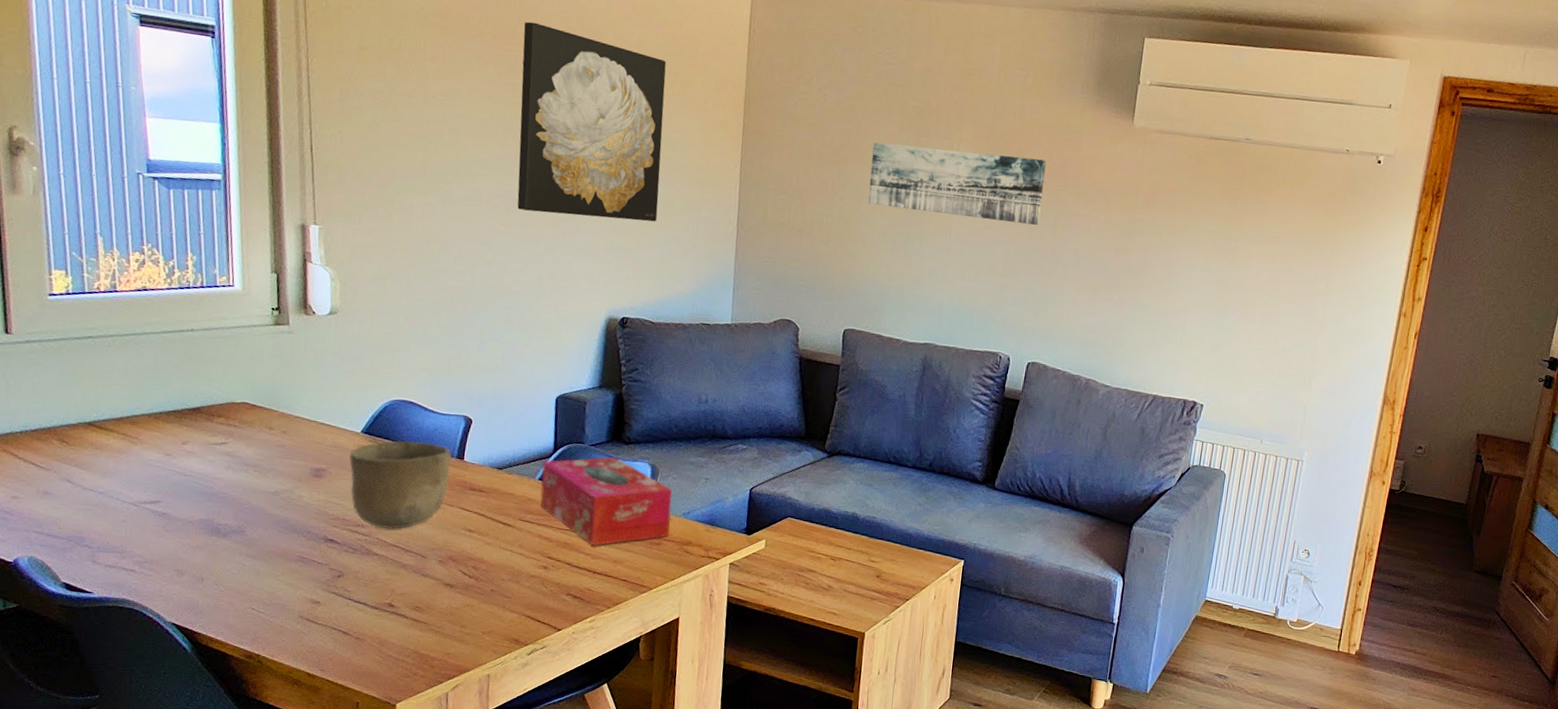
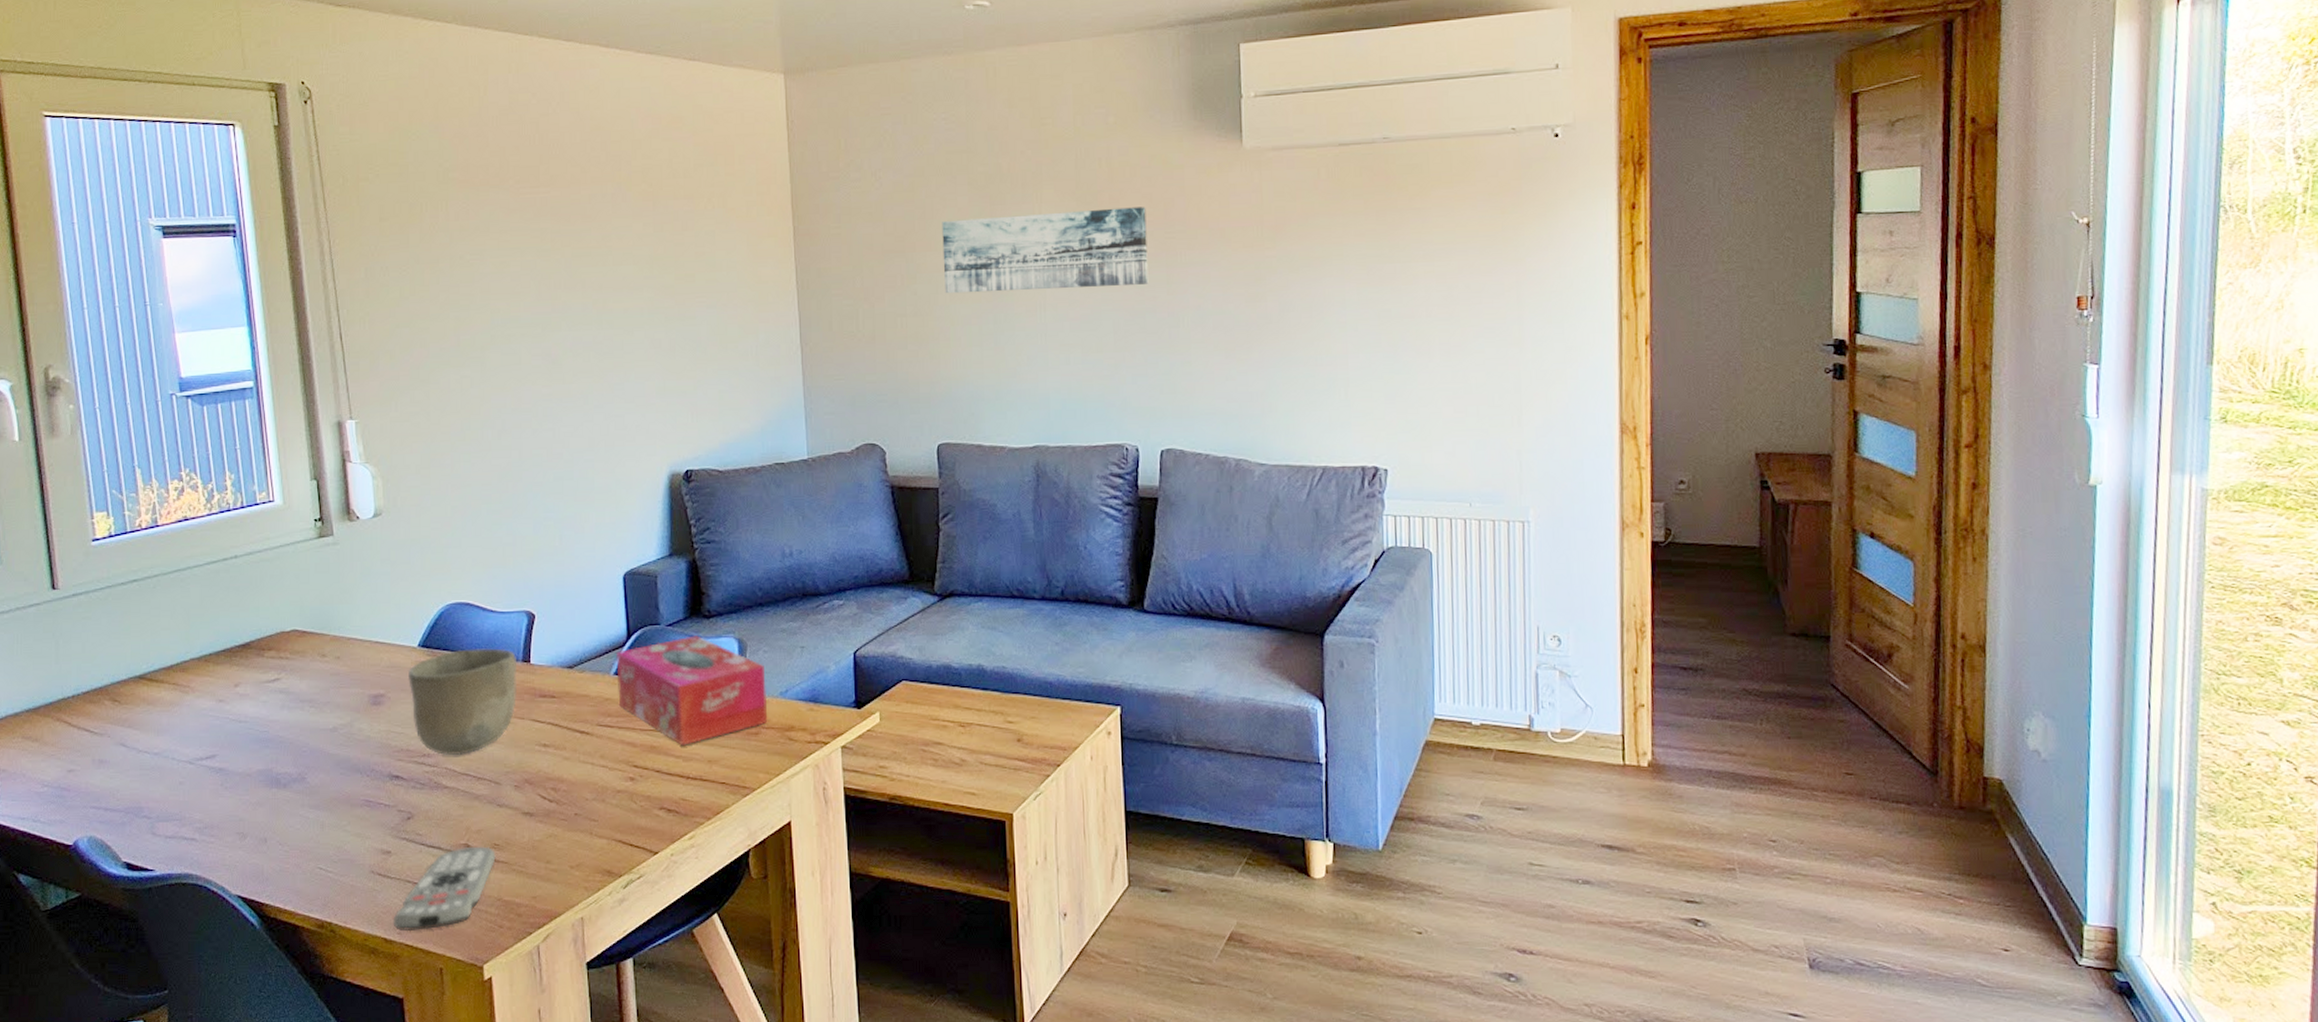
remote control: none [316,605,416,670] -> present [393,846,496,932]
wall art: present [517,21,666,222] -> none [546,158,711,366]

